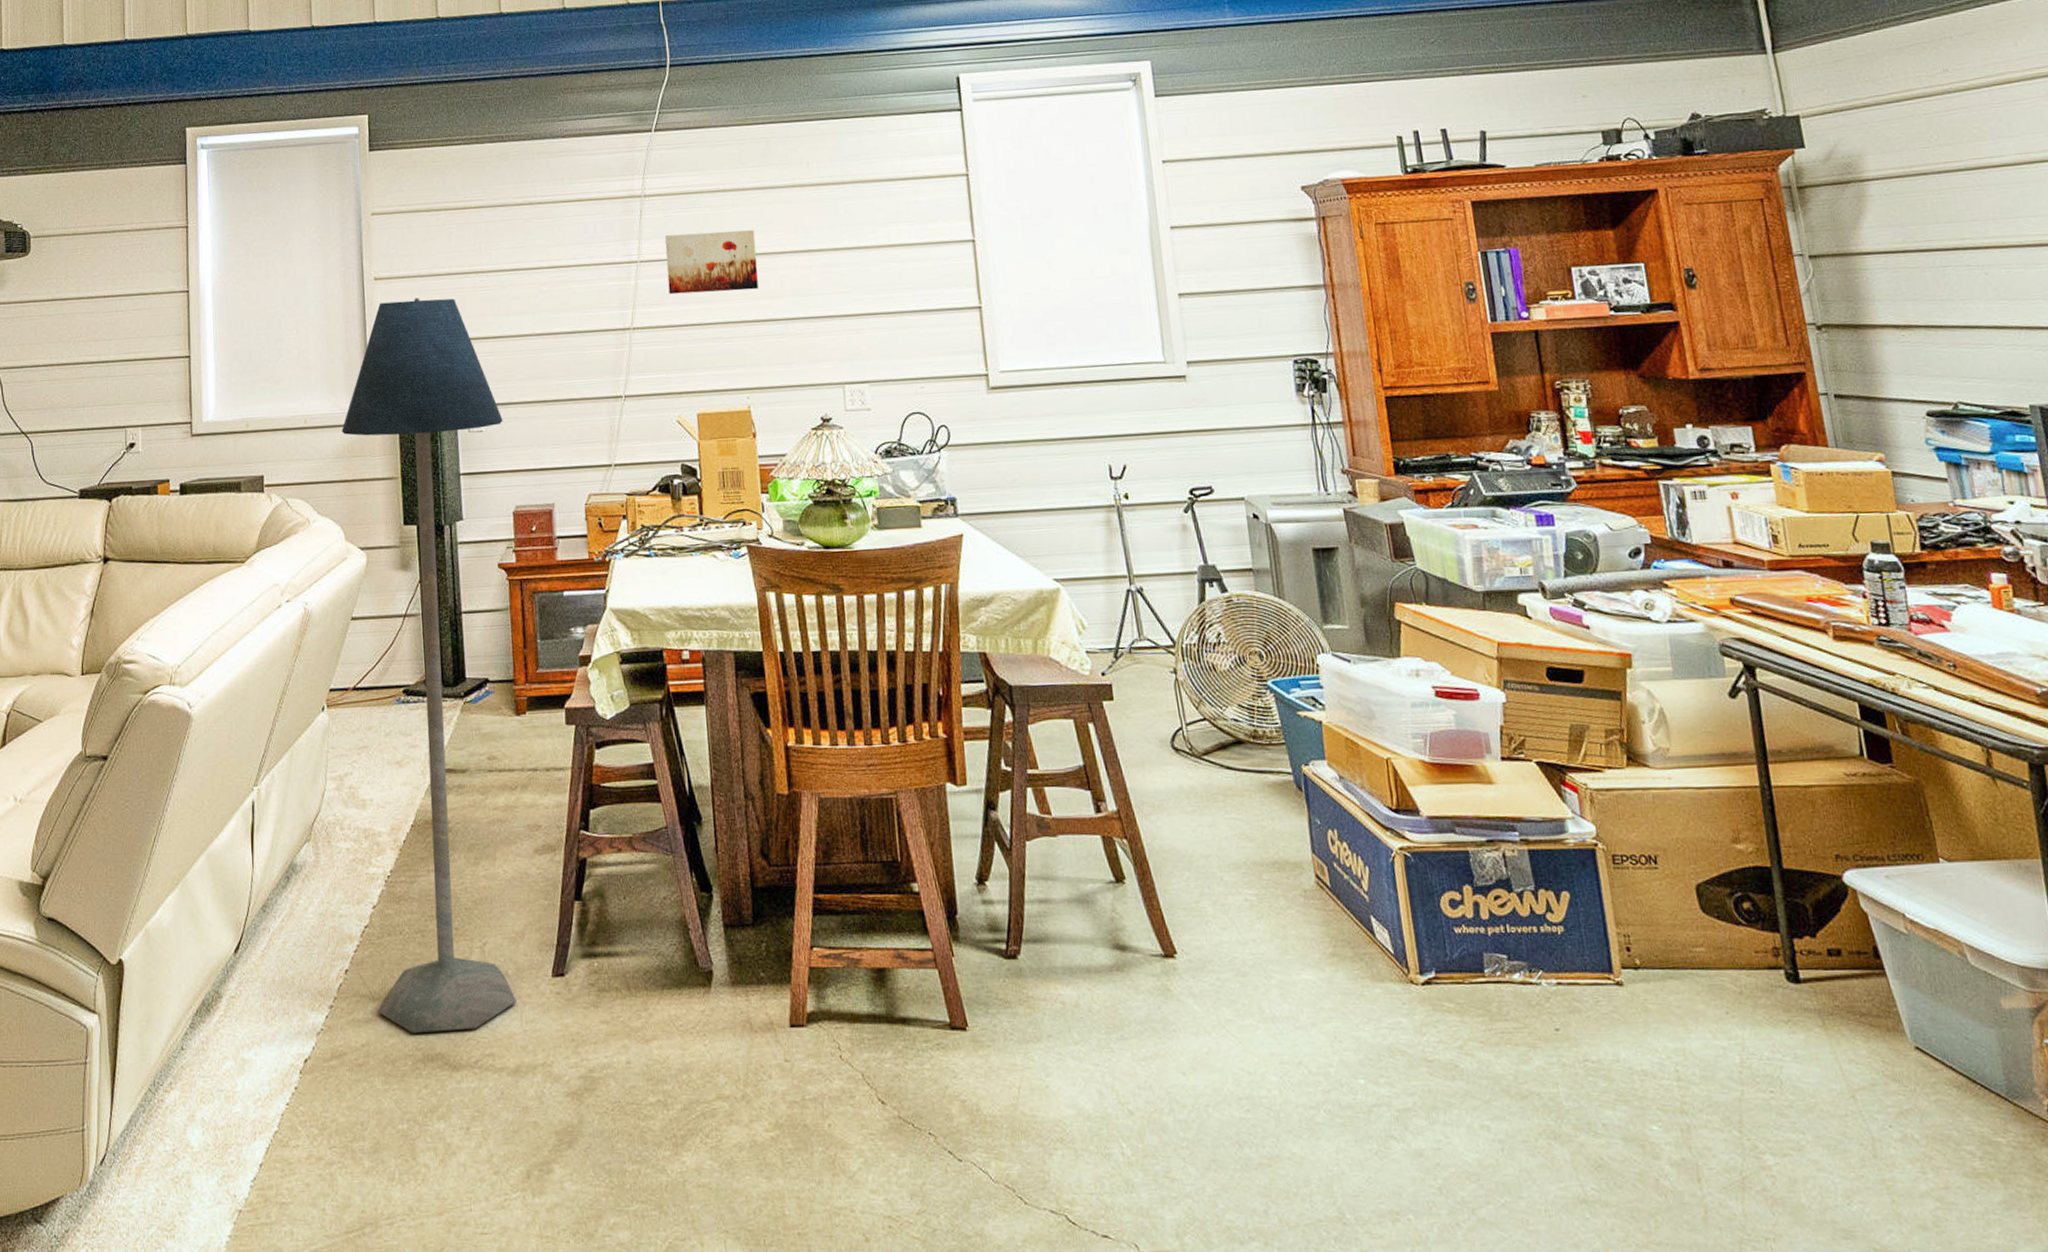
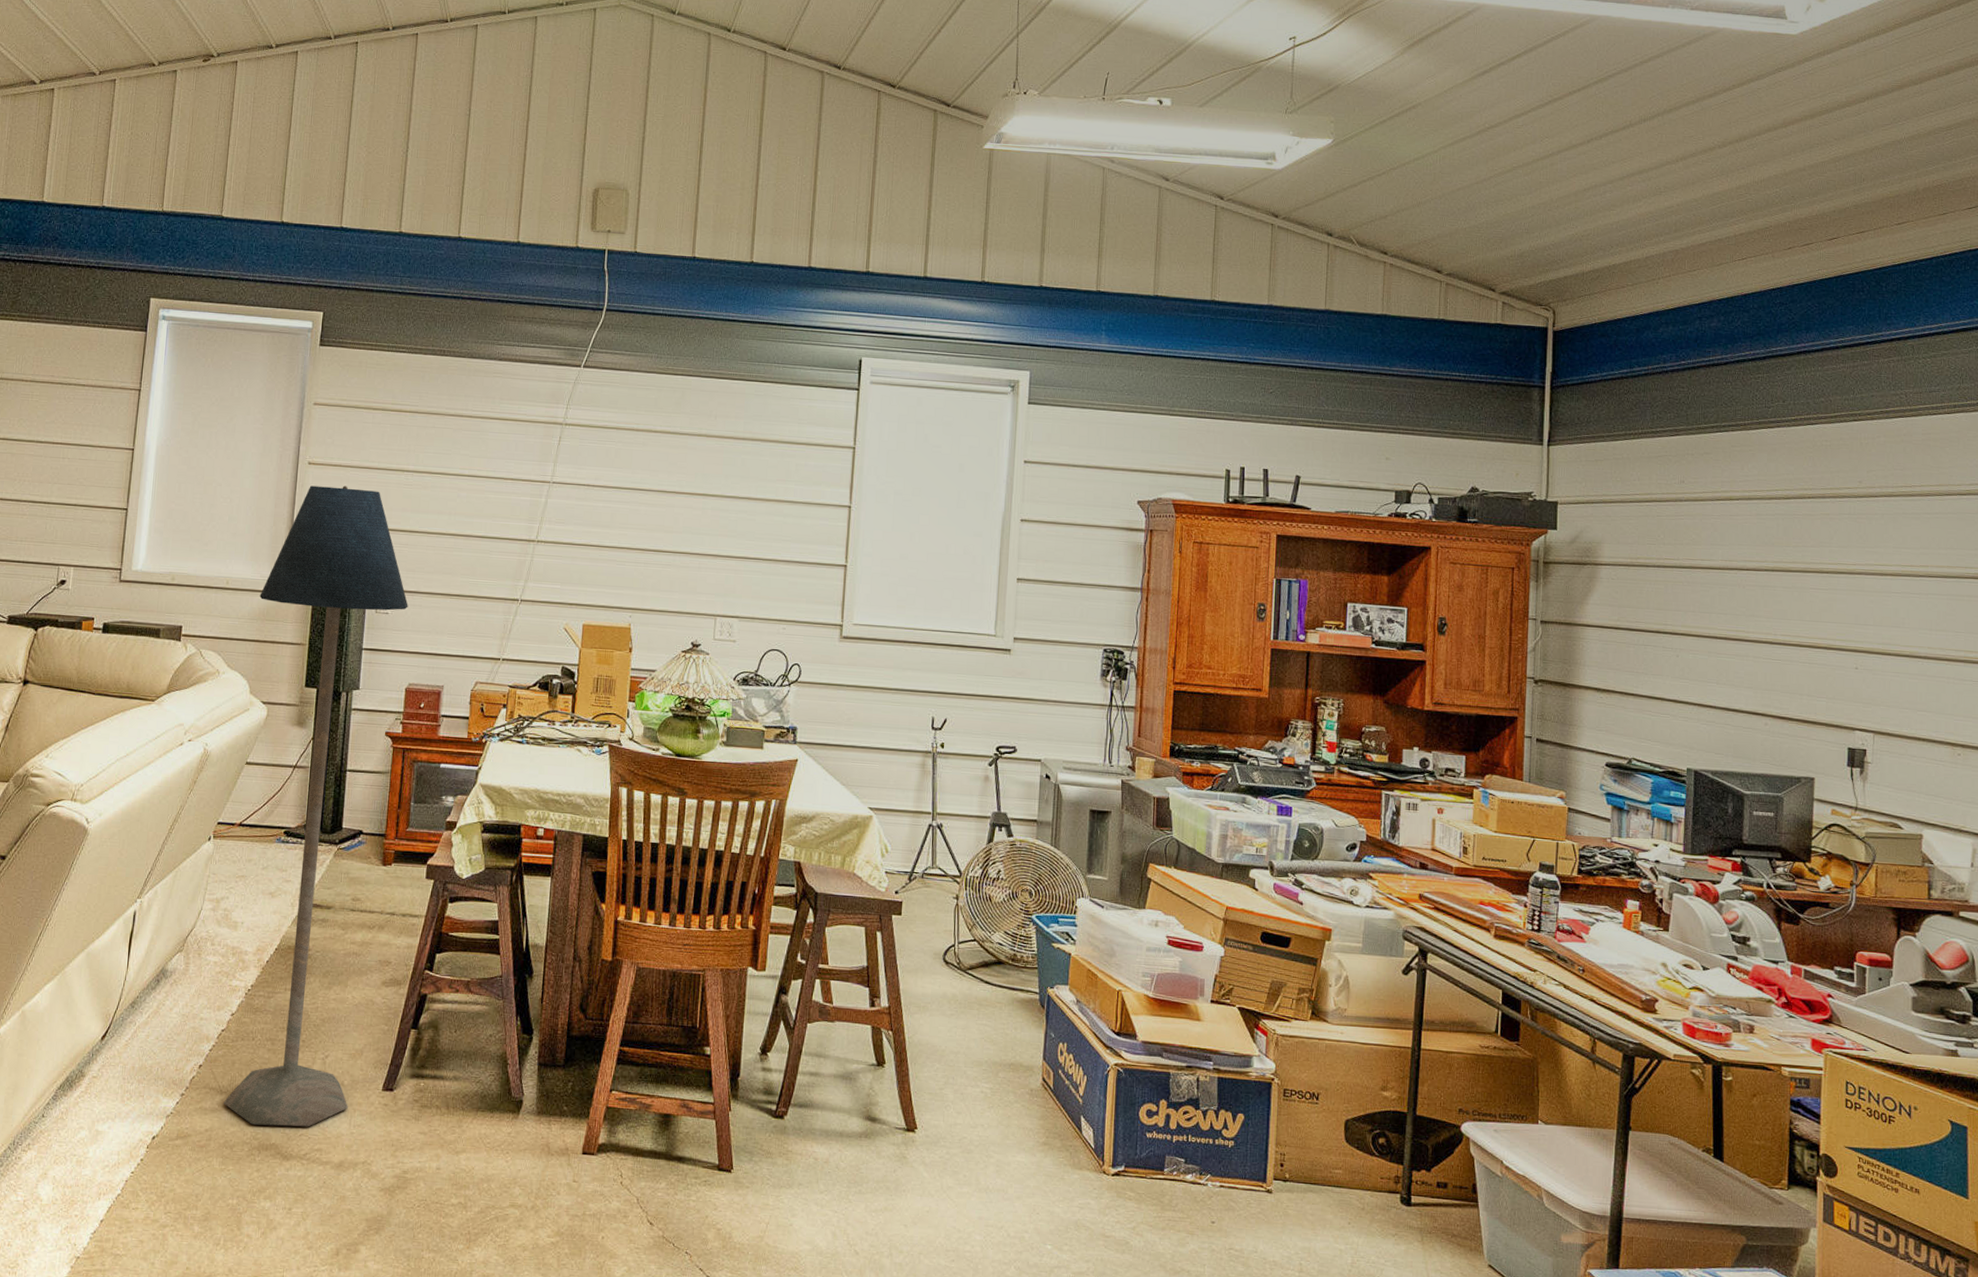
wall art: present [665,230,759,295] -> none [574,463,659,522]

